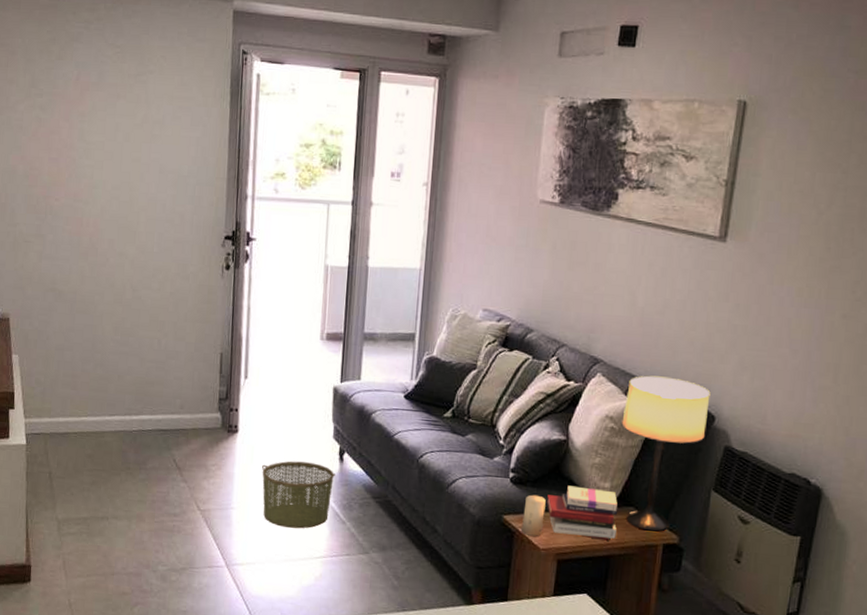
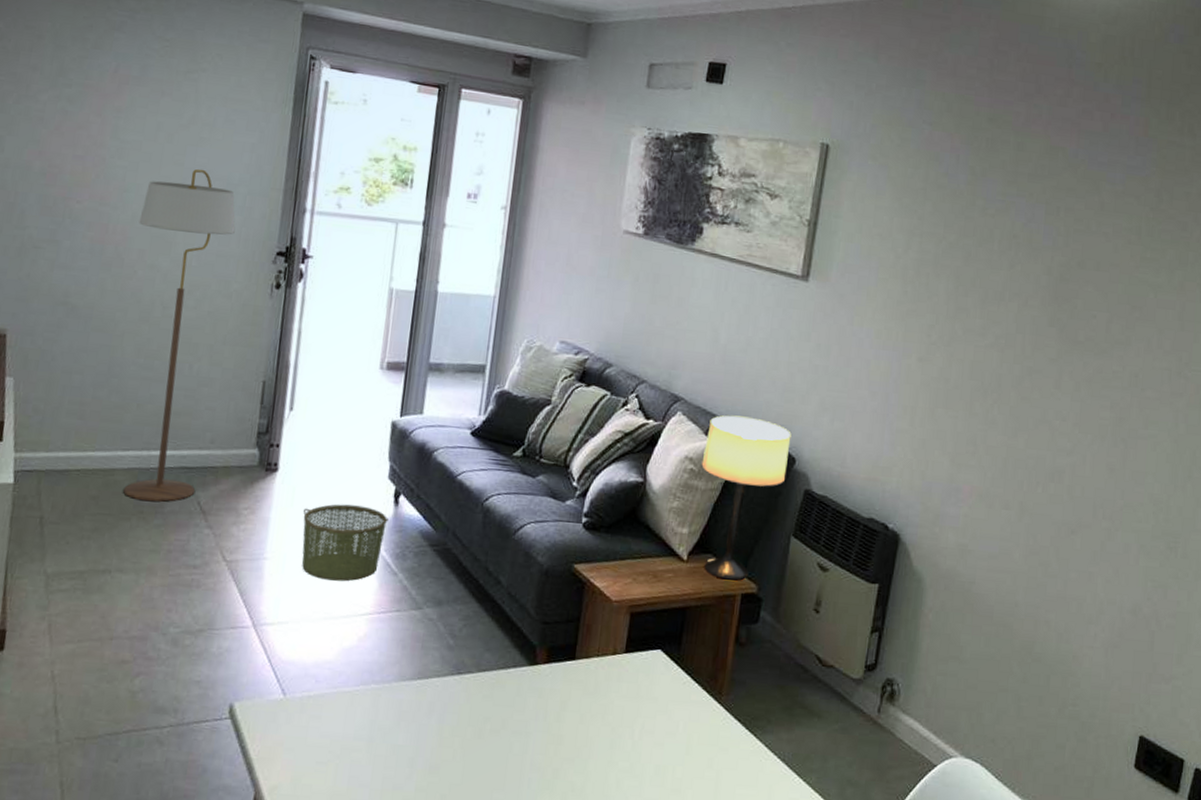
floor lamp: none [107,163,188,460] -> present [123,168,236,502]
candle: present [522,494,546,536] -> none [593,541,620,587]
books: present [547,485,618,541] -> none [621,531,696,591]

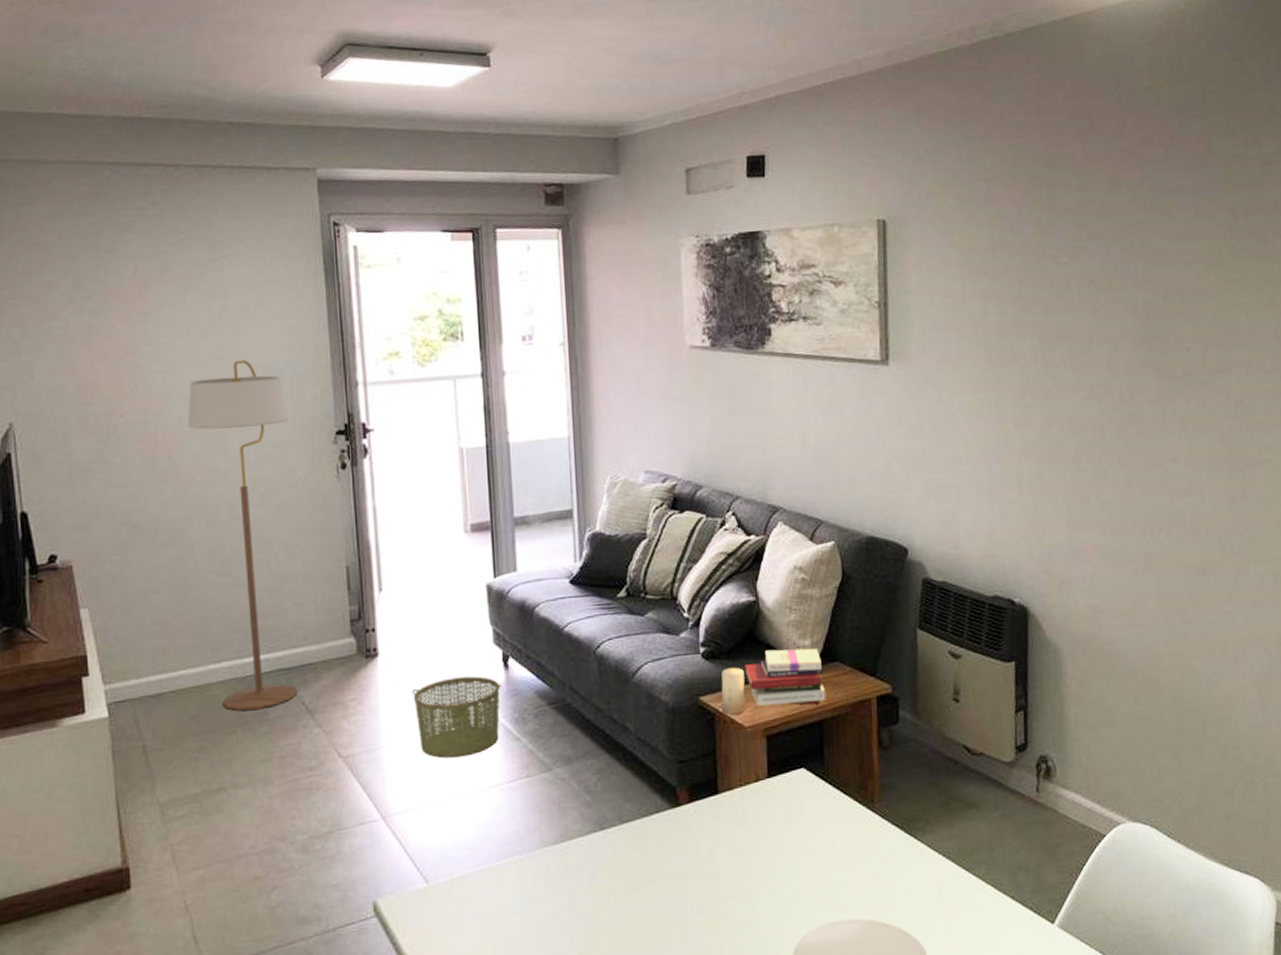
candle: none [593,541,620,587] -> present [721,667,745,715]
books: none [621,531,696,591] -> present [745,648,825,706]
table lamp: present [701,415,792,581] -> none [812,514,901,685]

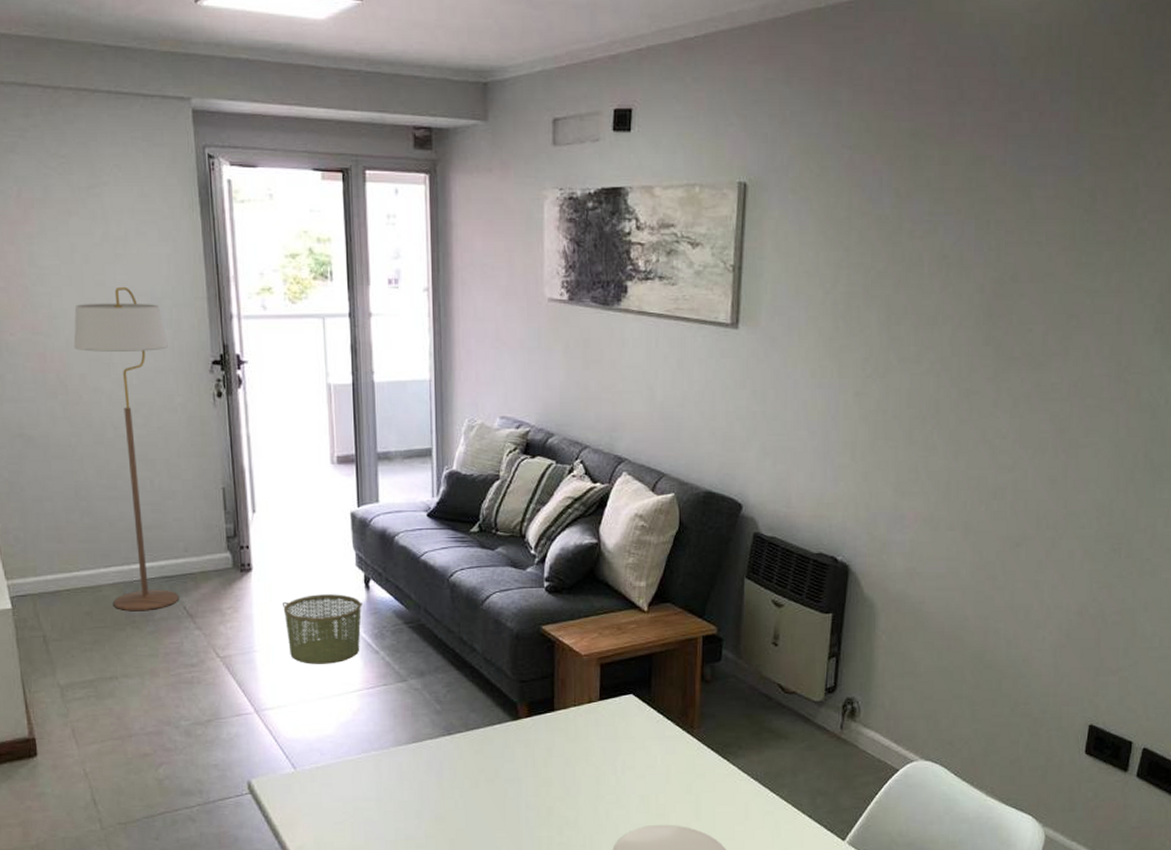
candle: present [721,667,745,715] -> none [562,601,583,643]
books: present [745,648,825,706] -> none [584,588,656,639]

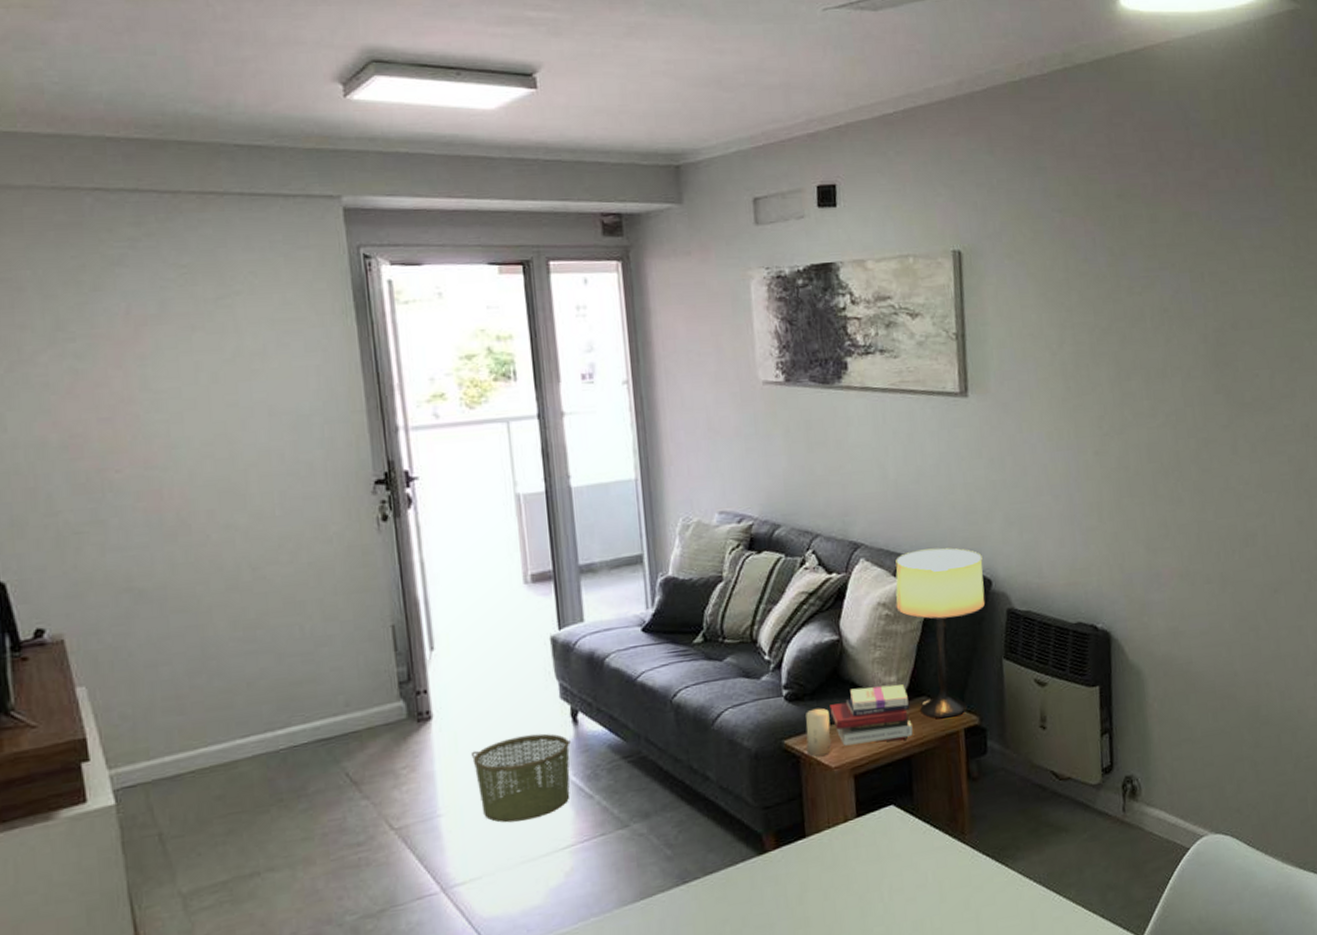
floor lamp: present [73,286,180,612] -> none [198,405,340,788]
candle: none [562,601,583,643] -> present [806,708,831,757]
books: none [584,588,656,639] -> present [830,684,913,746]
table lamp: none [651,469,736,625] -> present [895,548,986,719]

